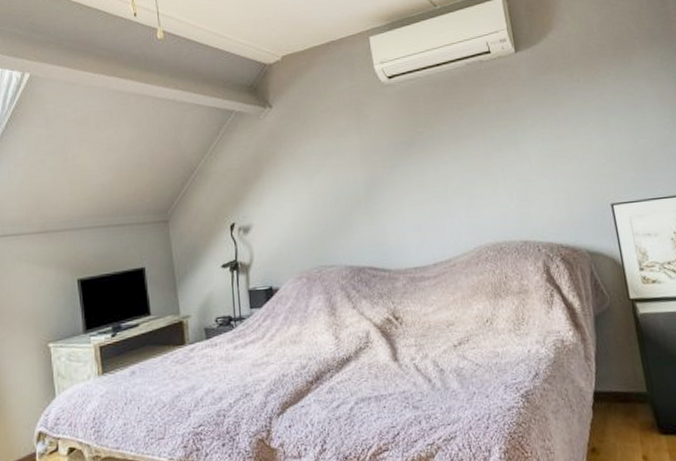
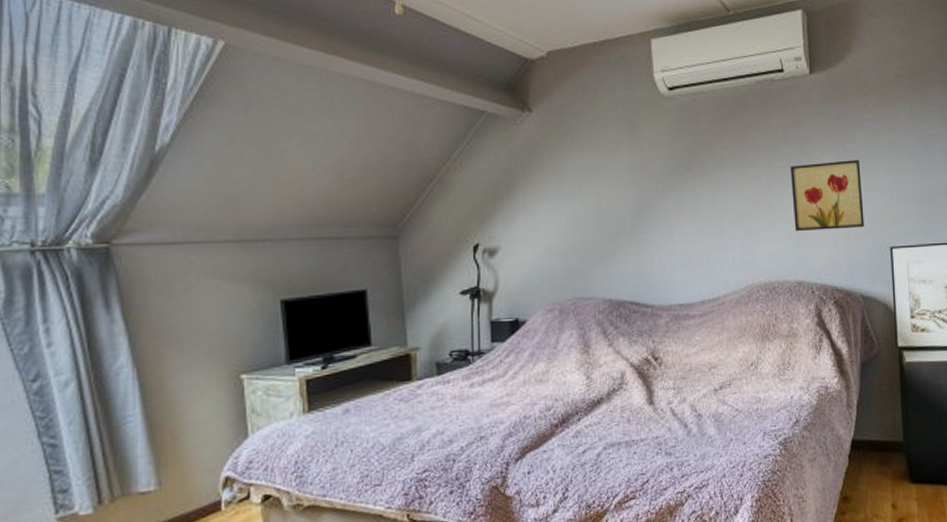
wall art: none [506,126,583,195] -> present [791,160,865,232]

